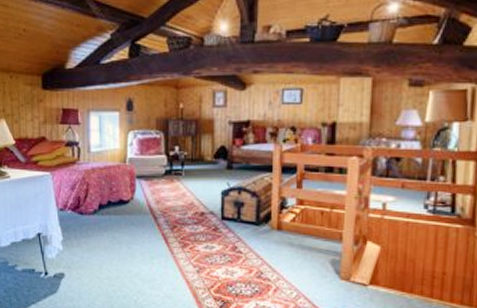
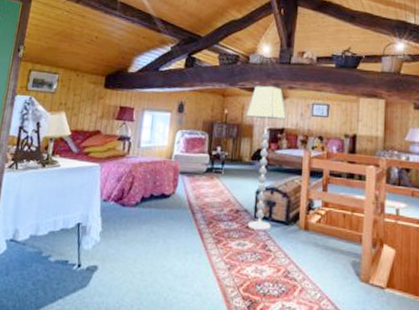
floor lamp: none [205,71,253,232] -> present [246,85,287,231]

